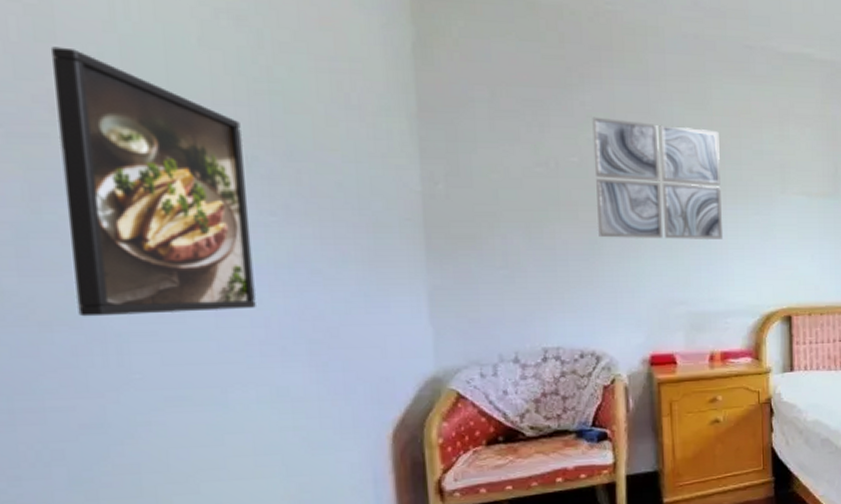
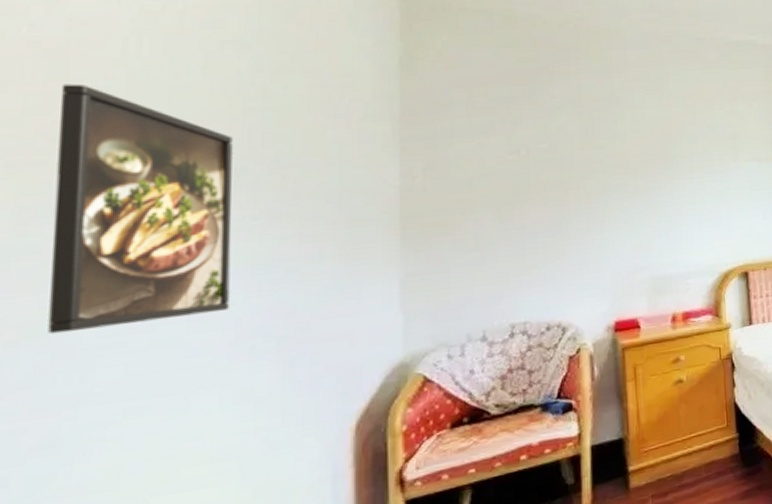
wall art: present [592,117,724,239] -> none [561,107,682,215]

